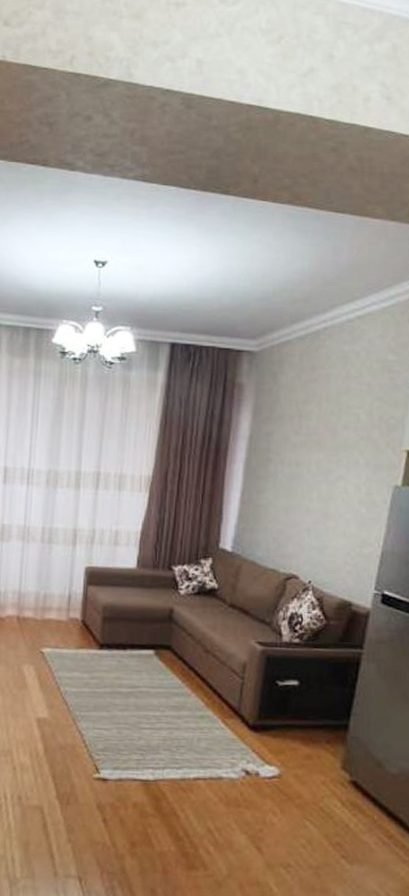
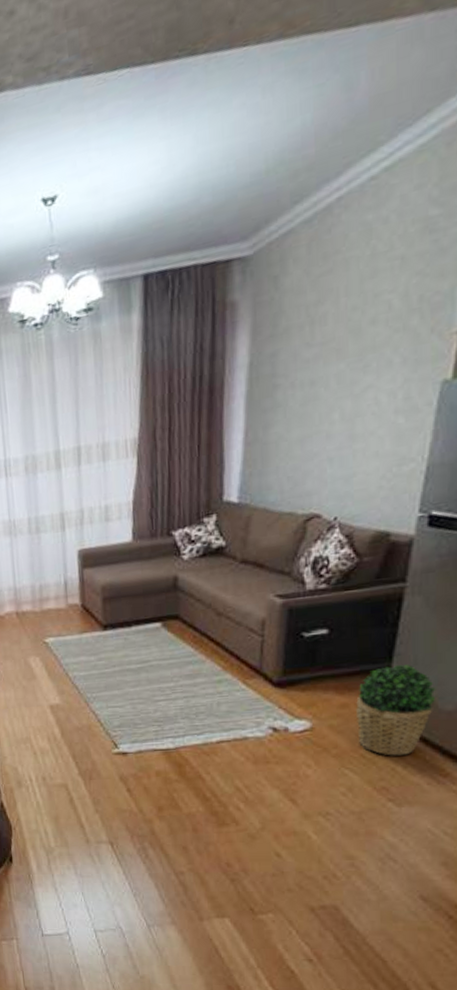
potted plant: none [318,723,384,813] -> present [356,664,436,756]

